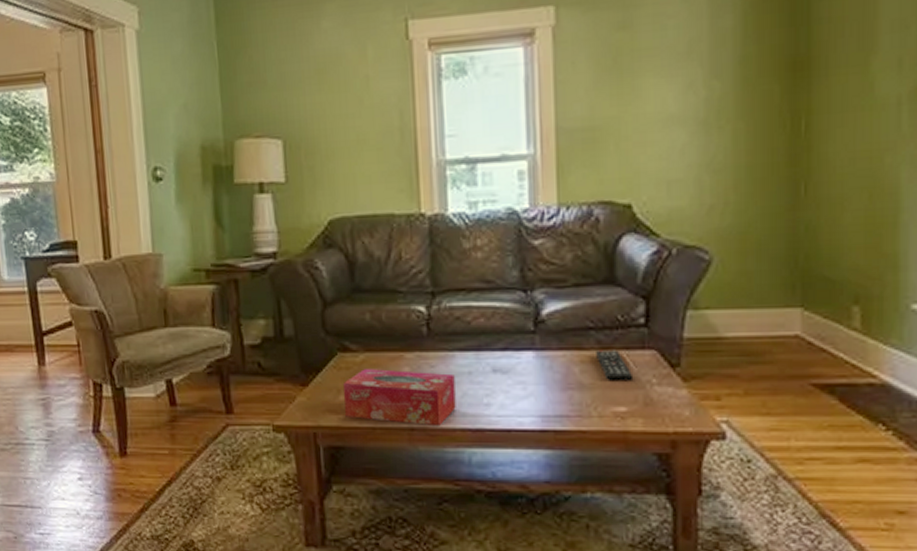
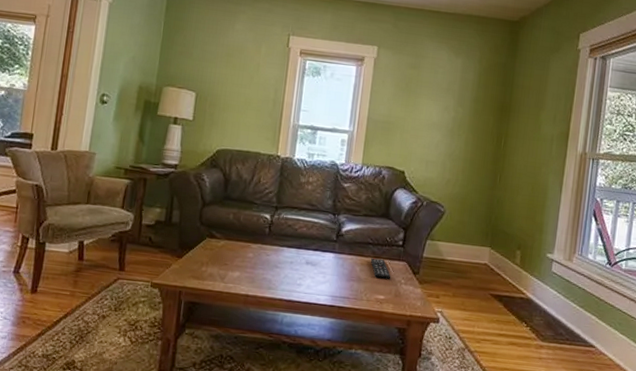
tissue box: present [343,369,456,427] -> none [203,251,281,296]

